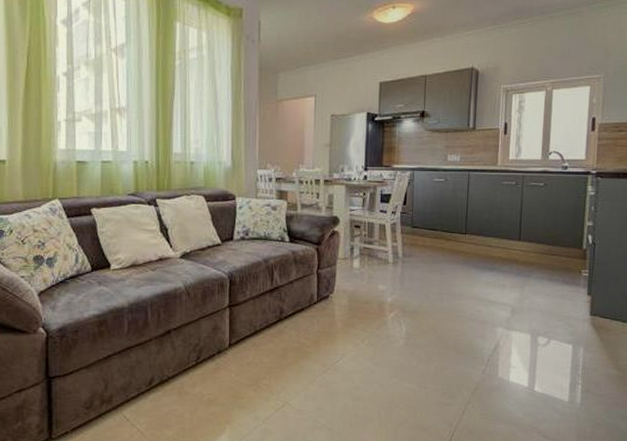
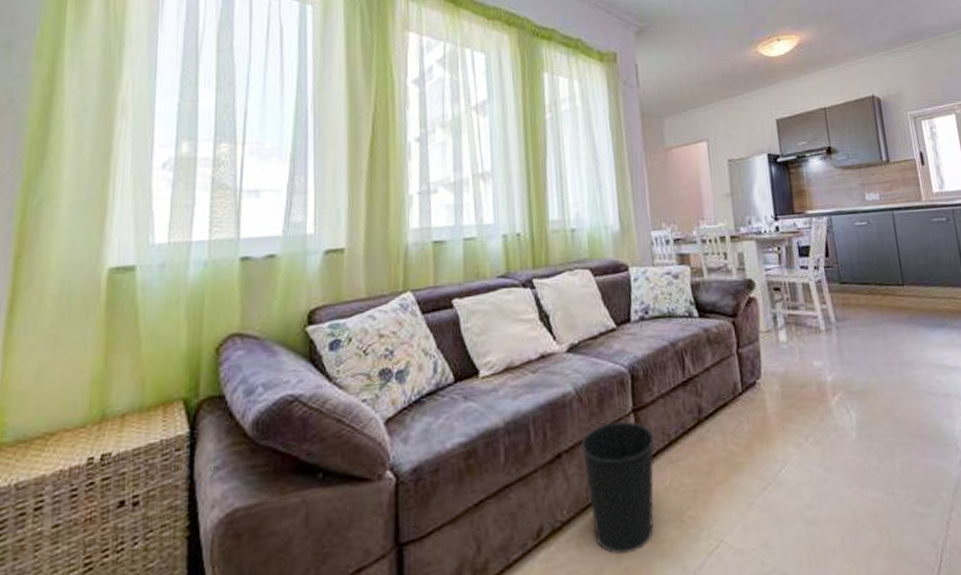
wastebasket: none [186,312,243,403] -> present [581,421,655,555]

